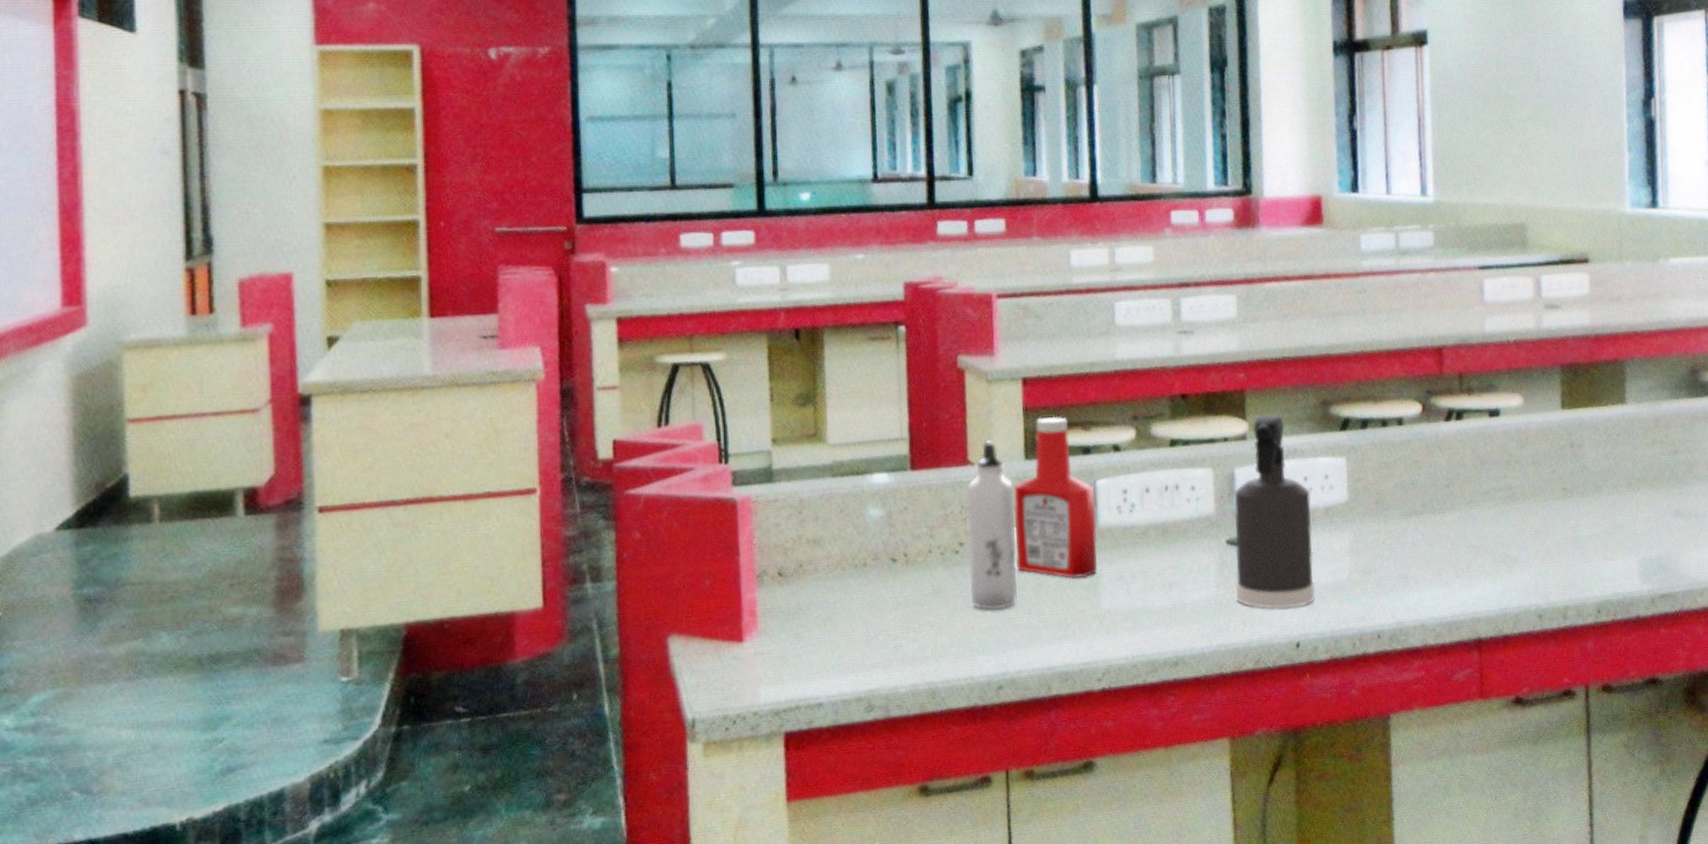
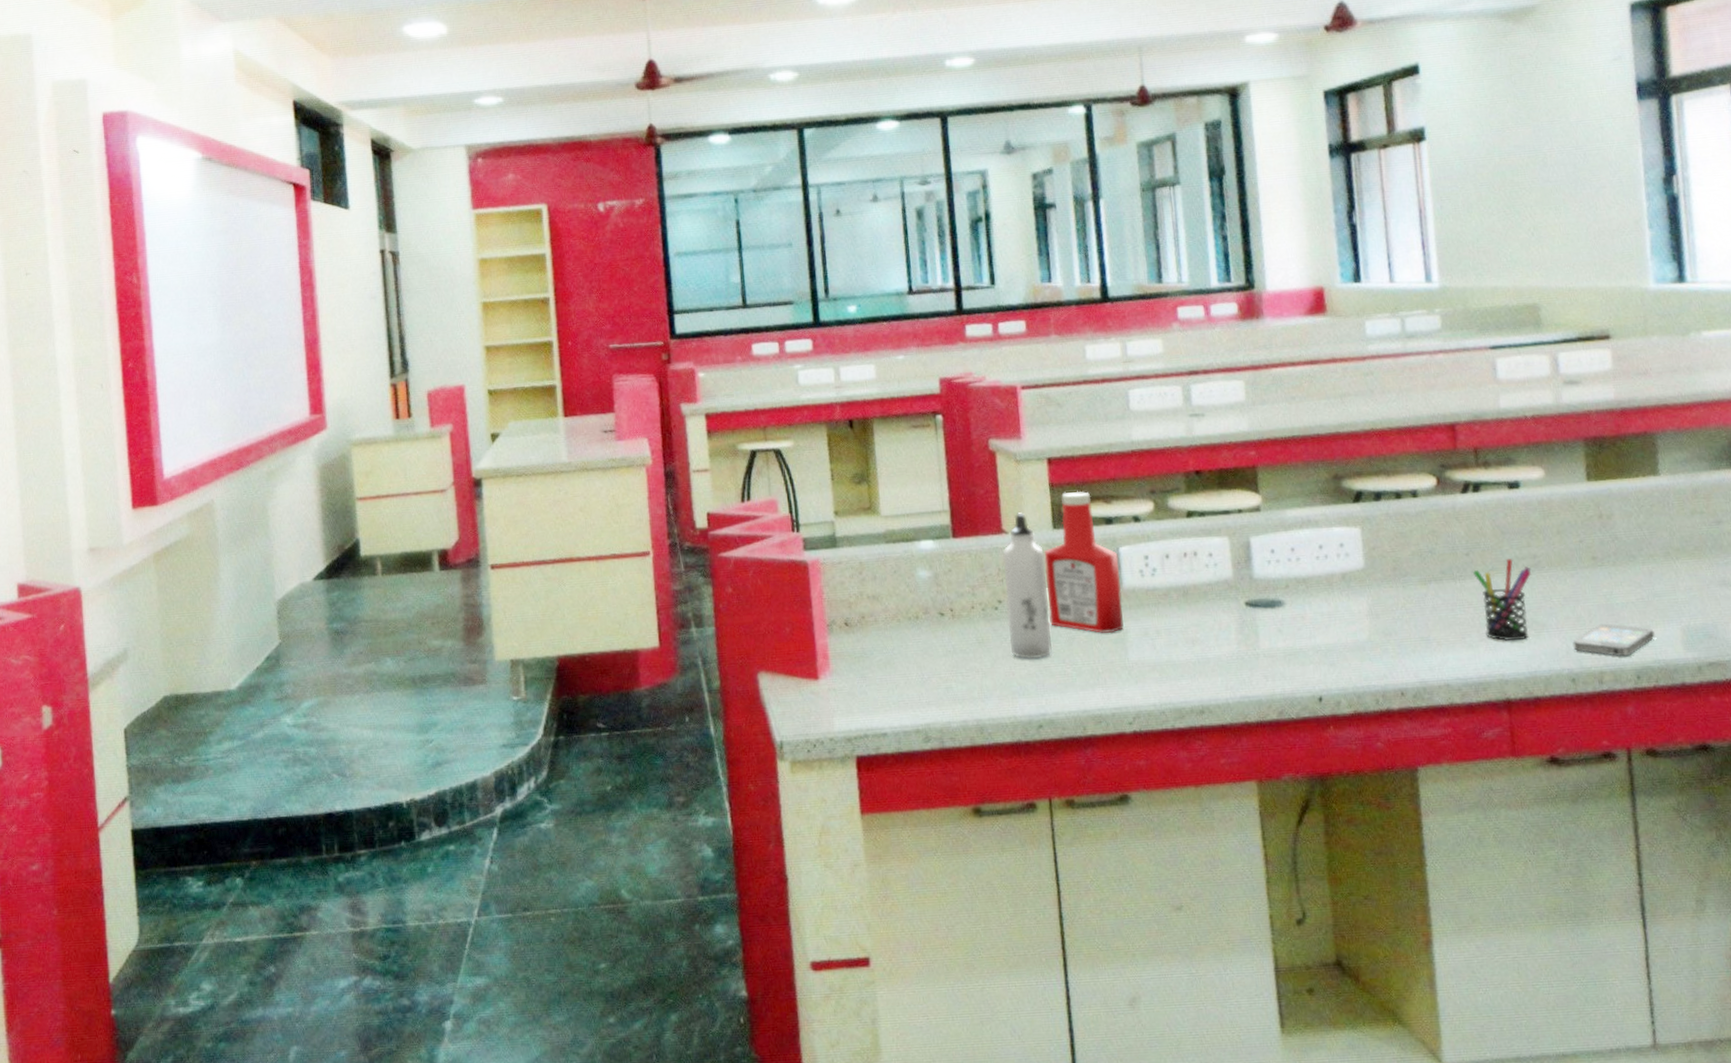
spray bottle: present [1234,414,1315,610] -> none [1251,487,1336,666]
pen holder: none [1452,490,1507,577] -> present [1473,559,1532,641]
smartphone: none [1541,556,1615,591] -> present [1573,623,1655,657]

